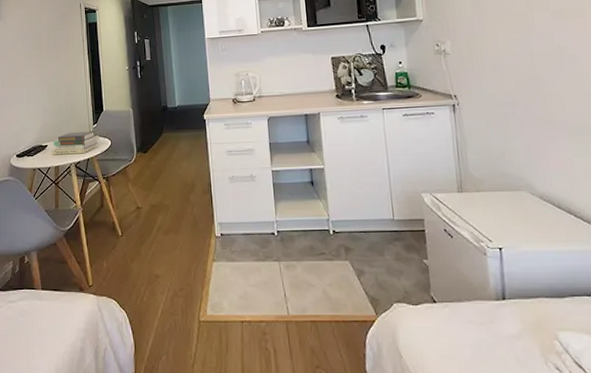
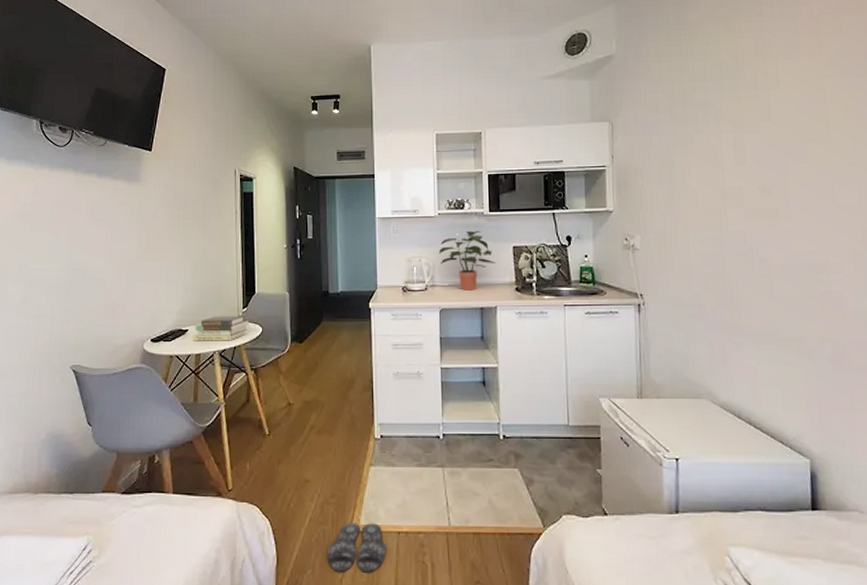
slippers: none [179,313,232,359] -> present [327,523,386,573]
potted plant: none [263,44,317,100] -> present [438,230,496,291]

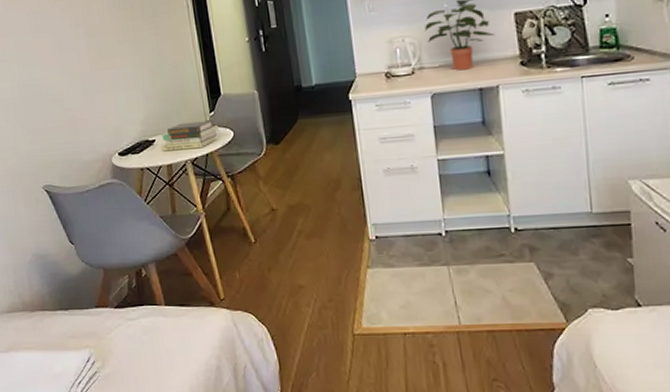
slippers: present [327,523,386,573] -> none [330,325,393,374]

